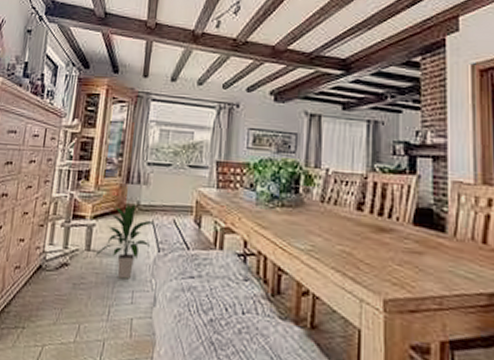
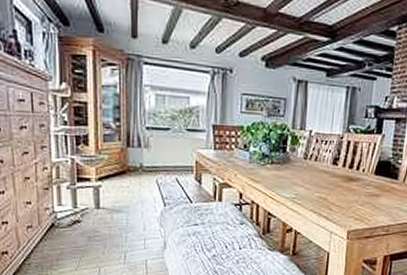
indoor plant: present [94,204,155,280] -> none [105,166,159,230]

